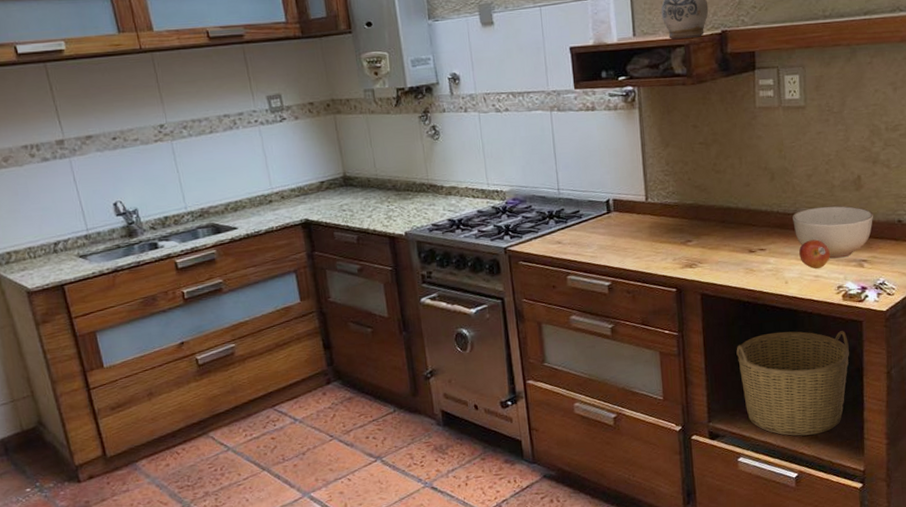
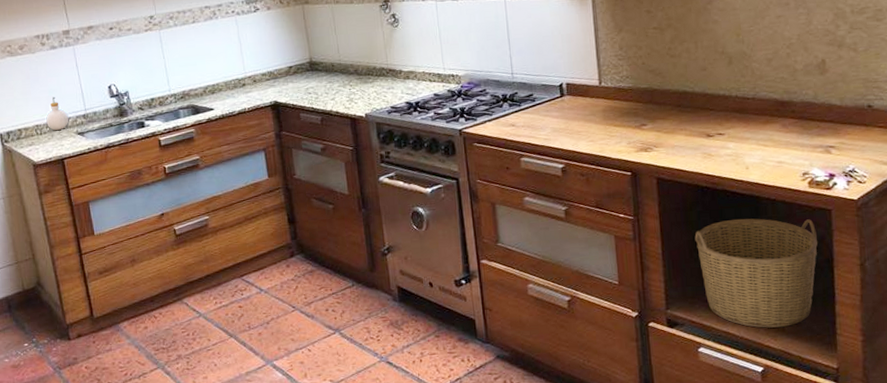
soap dispenser: none [39,215,69,254] -> present [45,96,69,131]
bowl: present [792,205,874,259] -> none [752,90,841,145]
fruit: present [799,239,831,269] -> none [760,124,795,155]

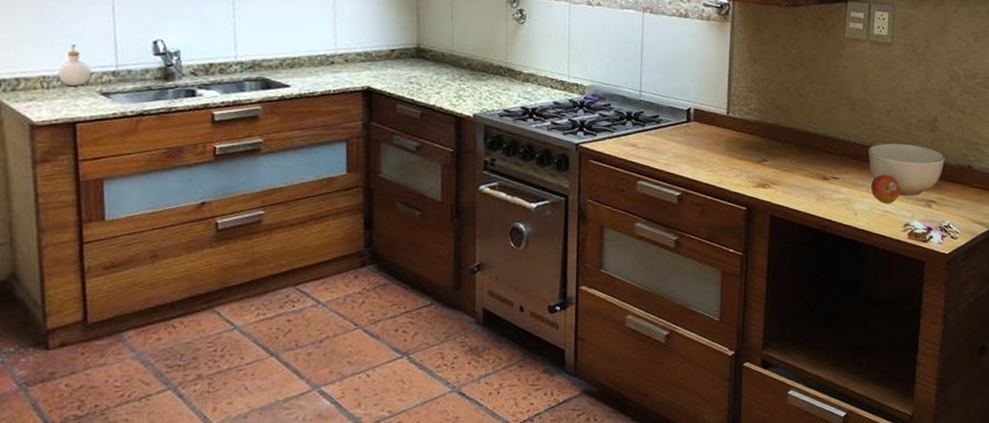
basket: present [694,218,817,328] -> none [799,263,909,373]
bowl: none [752,90,841,145] -> present [868,142,946,196]
fruit: none [760,124,795,155] -> present [871,174,901,205]

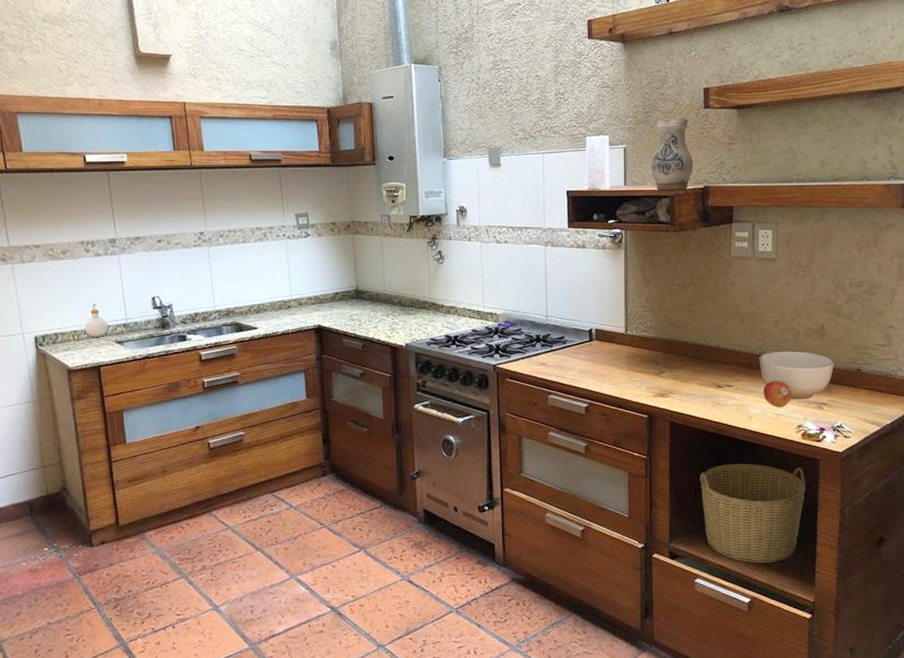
basket: none [799,263,909,373] -> present [699,463,805,563]

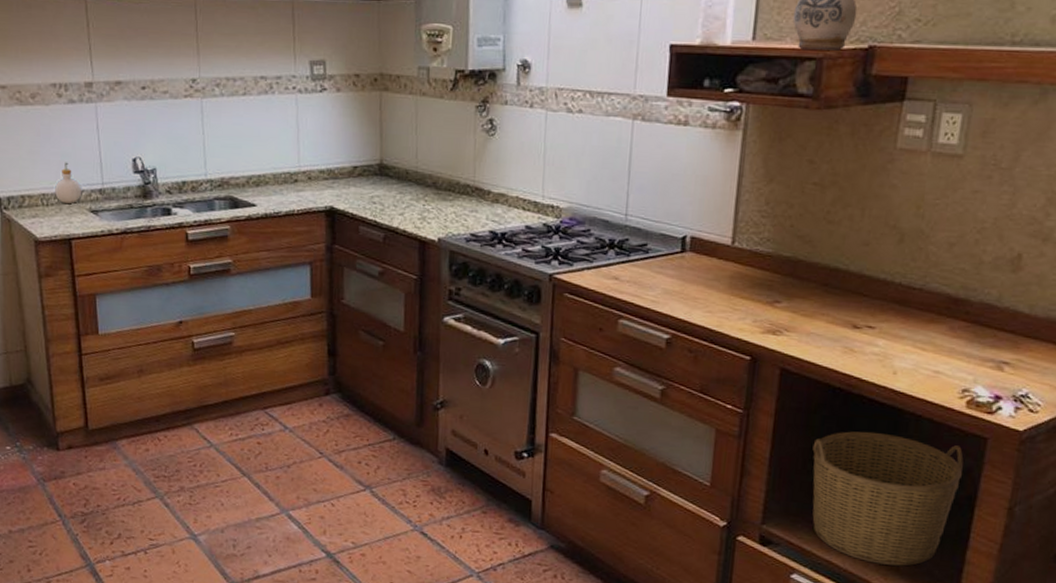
bowl: present [759,351,835,399] -> none [917,285,1031,355]
fruit: present [764,380,793,408] -> none [918,325,962,364]

